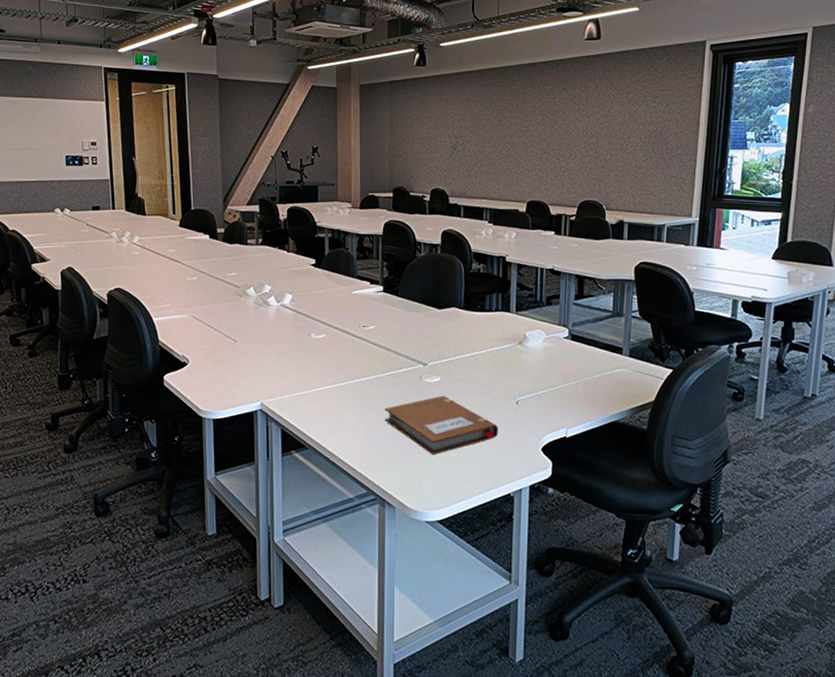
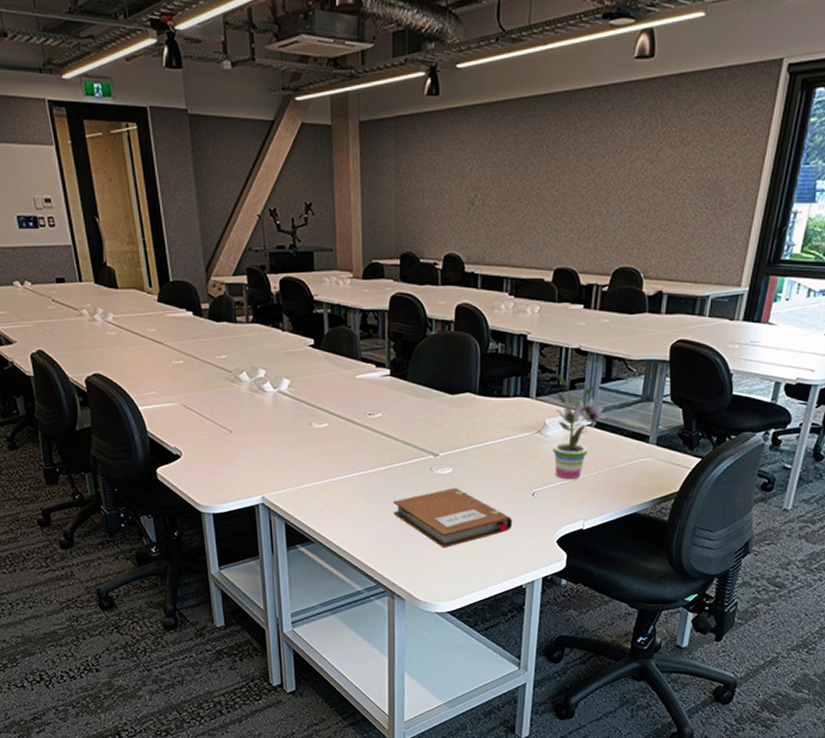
potted plant: none [533,291,581,388] -> present [552,374,606,479]

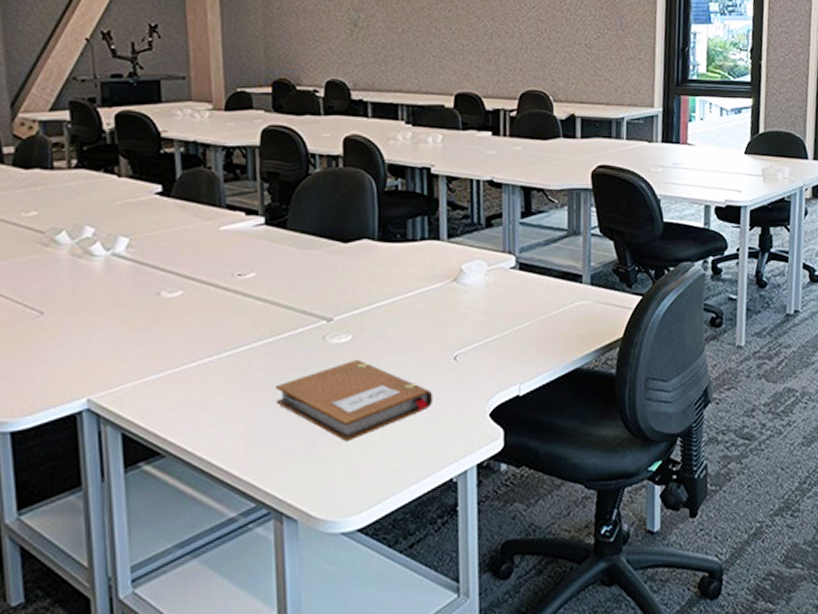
potted plant: present [552,374,606,479] -> none [470,211,531,335]

